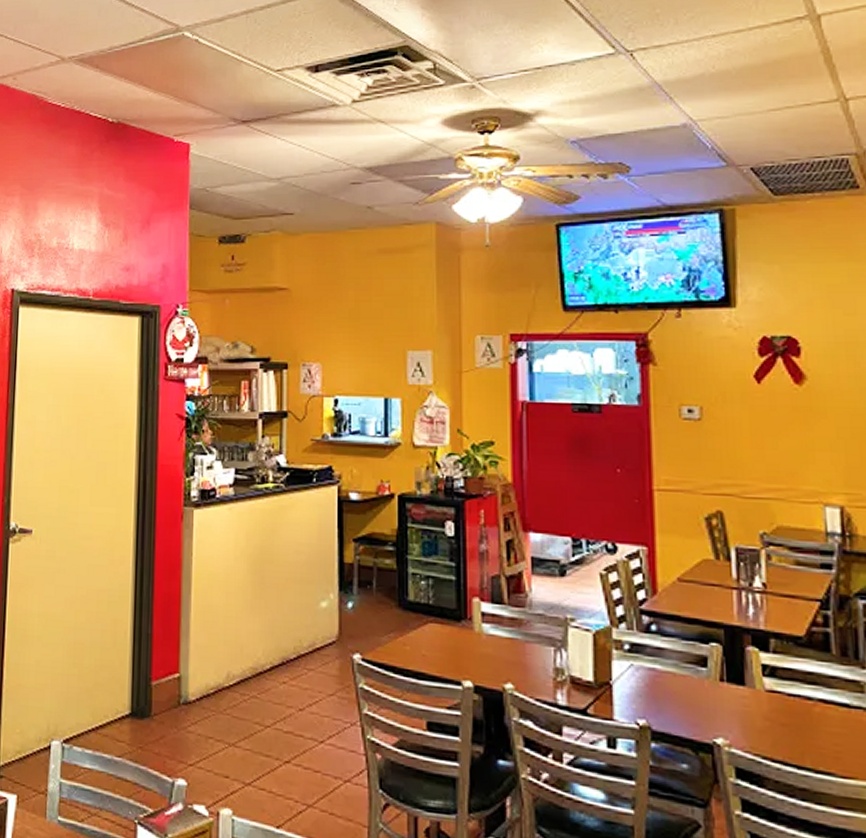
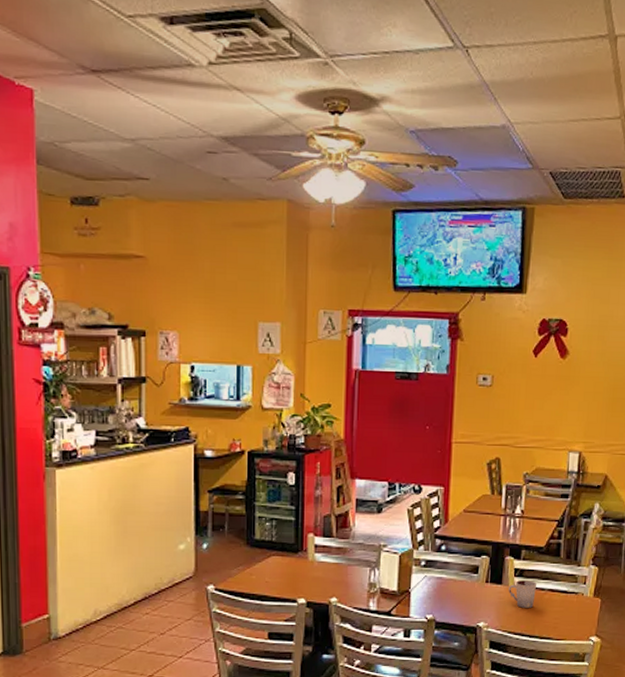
cup: none [756,682,799,724] -> present [508,580,536,608]

